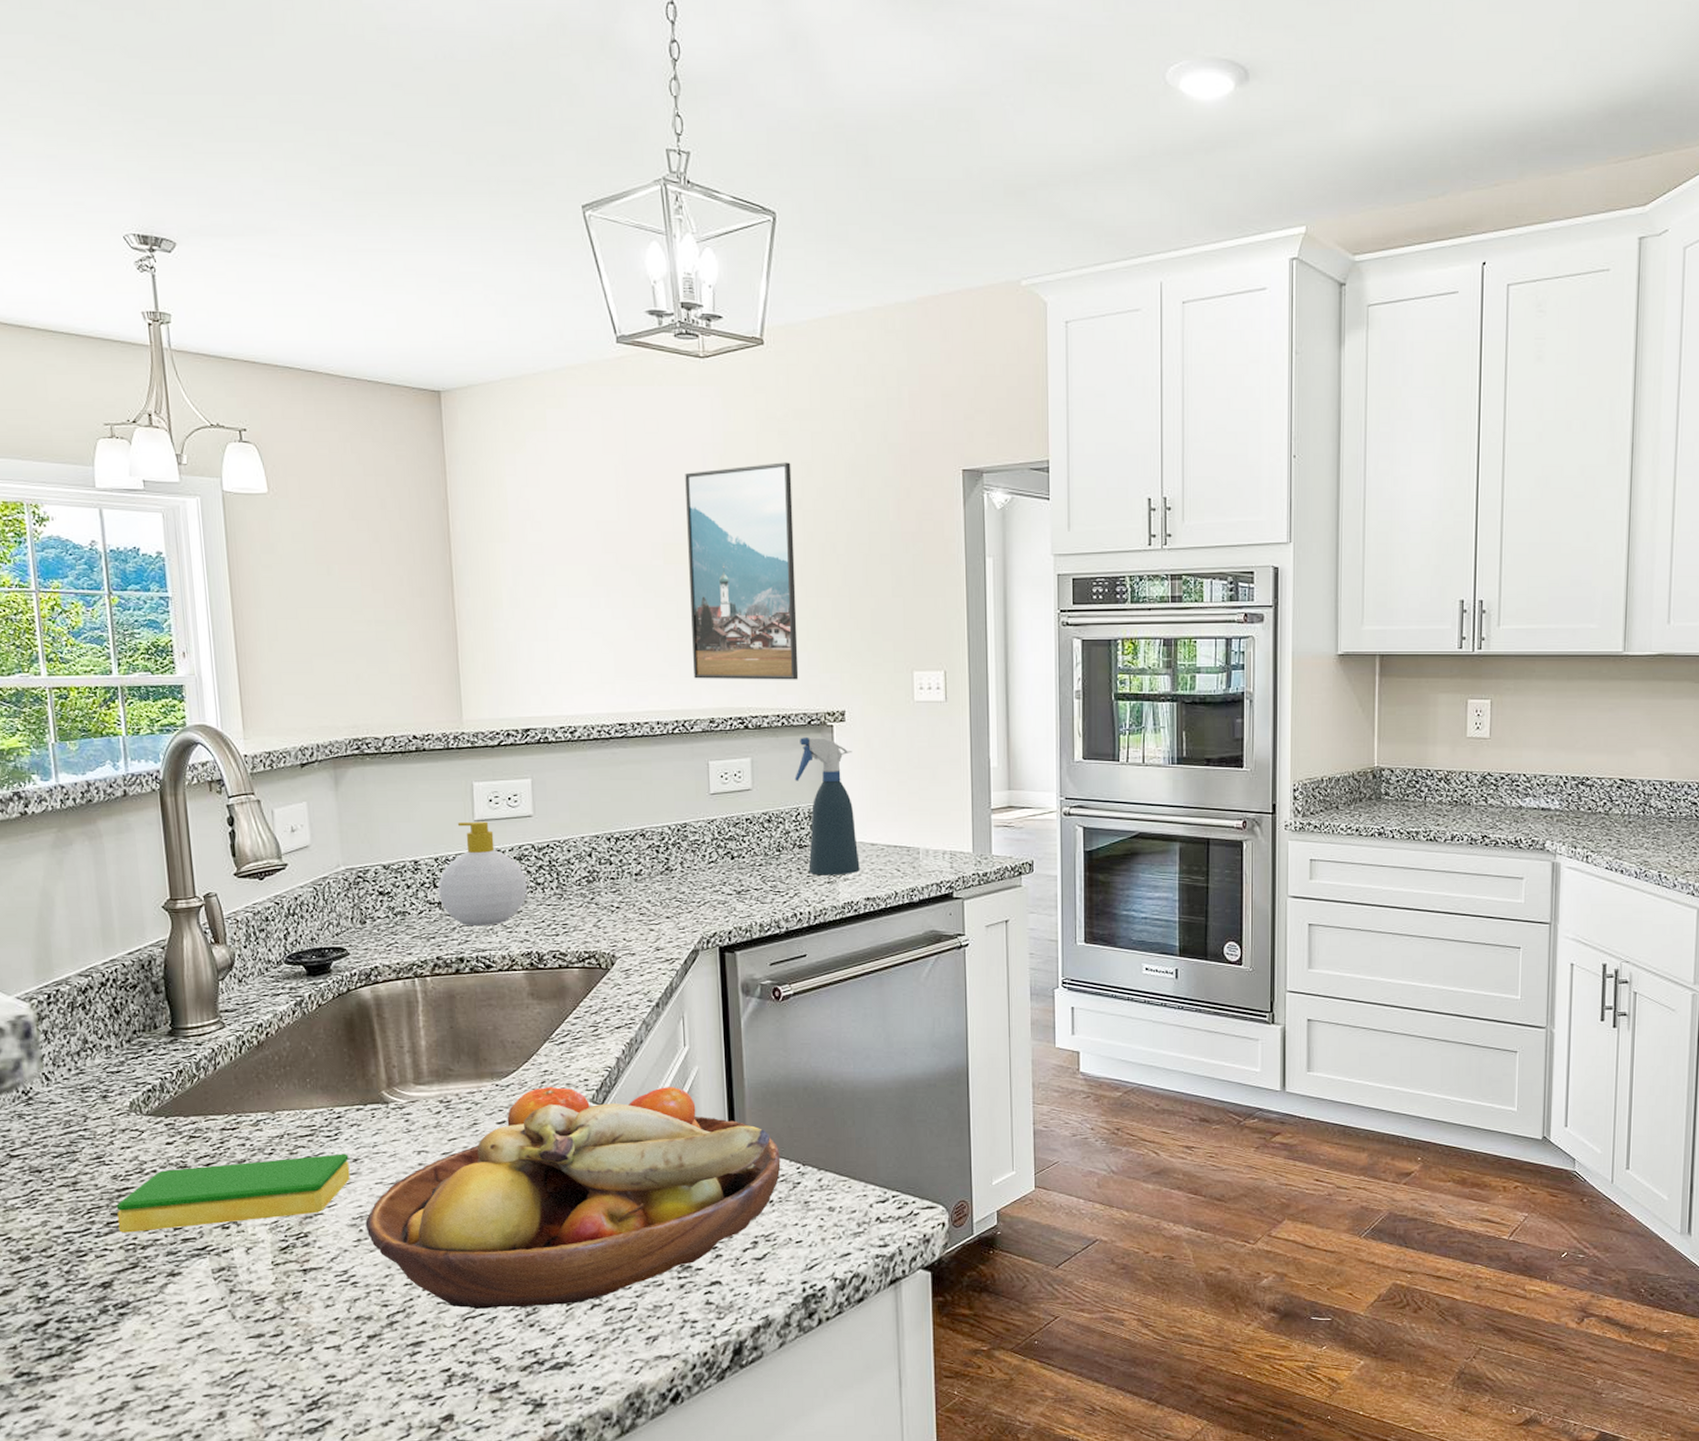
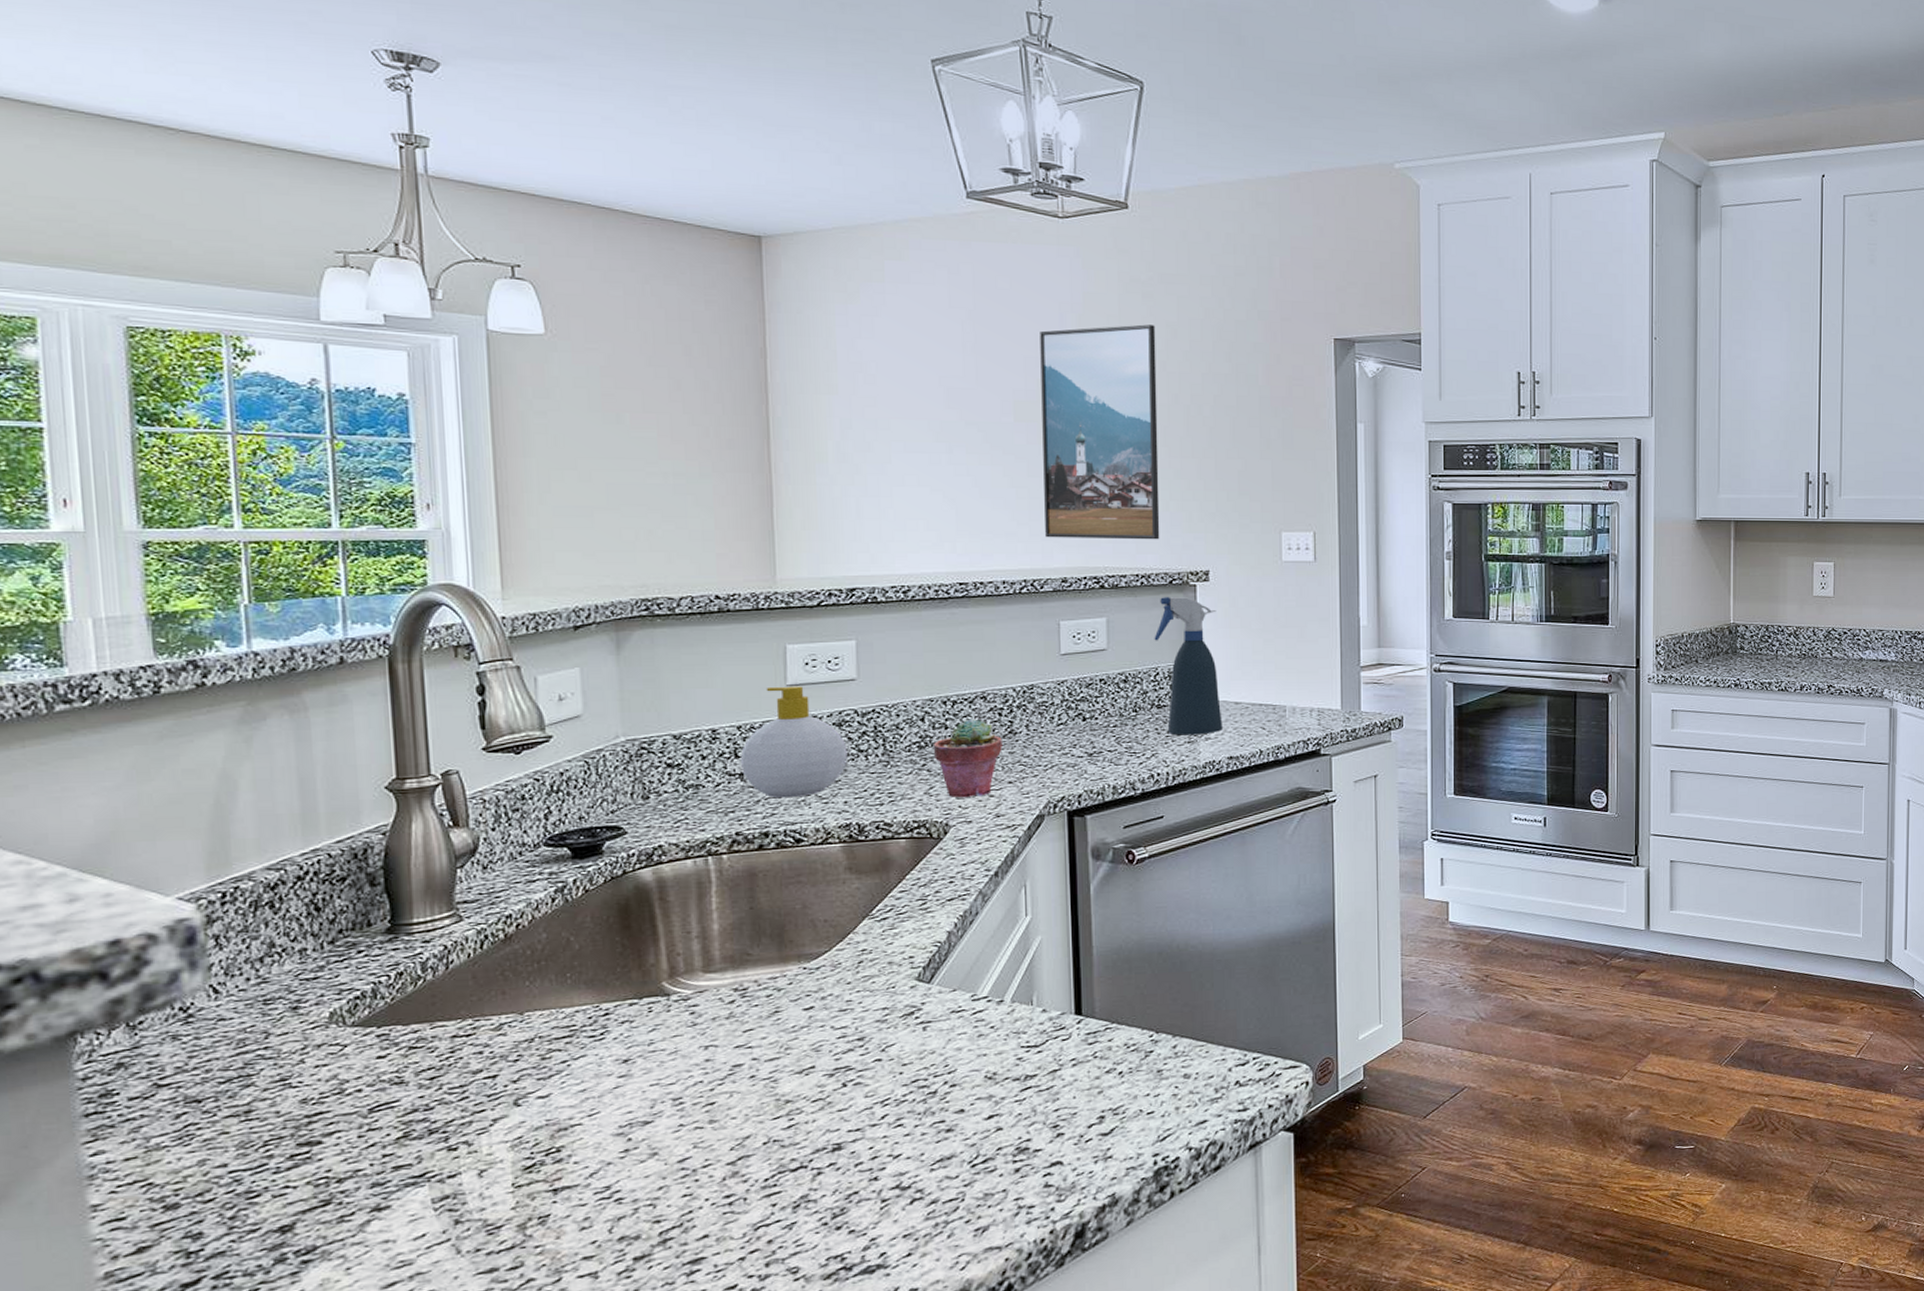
dish sponge: present [116,1154,350,1233] -> none [304,1054,618,1166]
fruit bowl: present [365,1086,781,1309] -> none [635,959,1132,1216]
potted succulent: none [599,855,660,931] -> present [933,719,1002,798]

